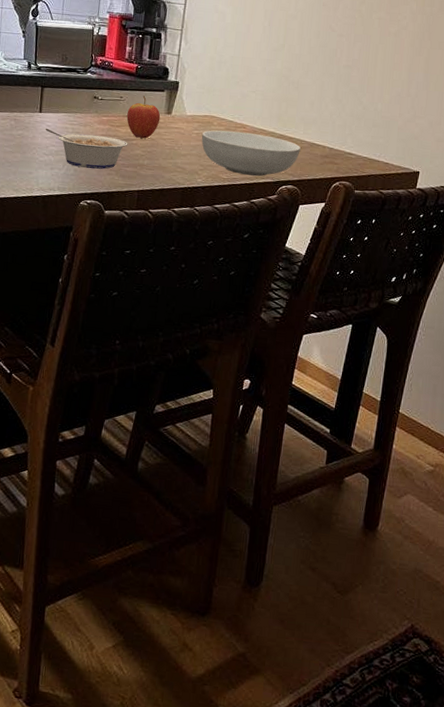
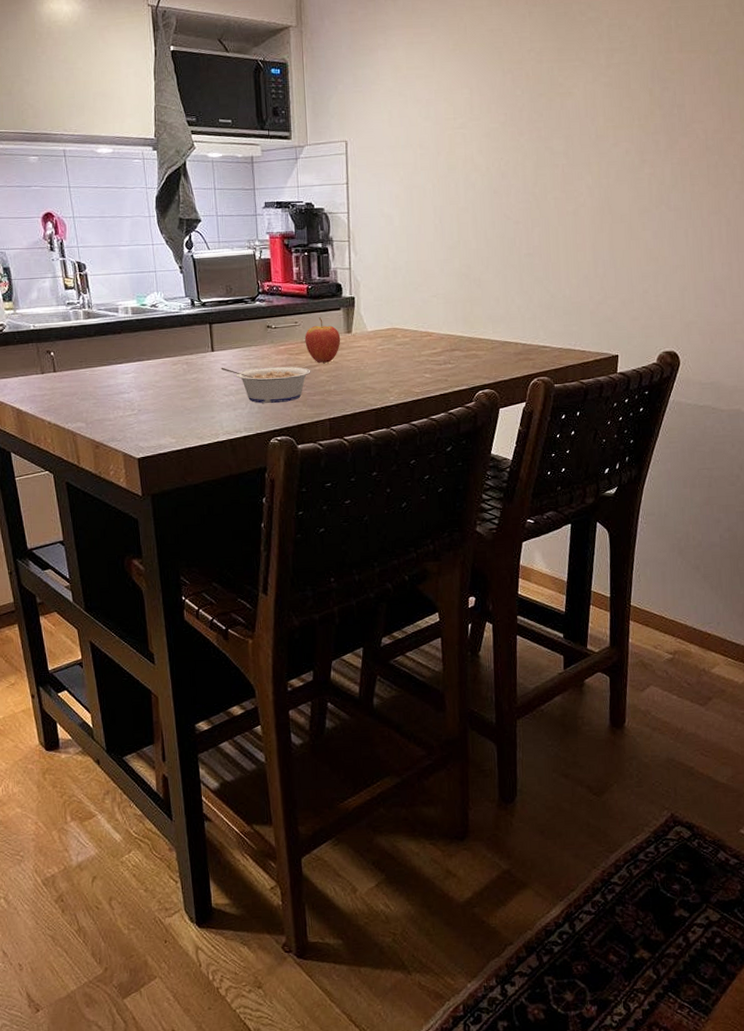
serving bowl: present [201,130,301,177] -> none [386,340,492,386]

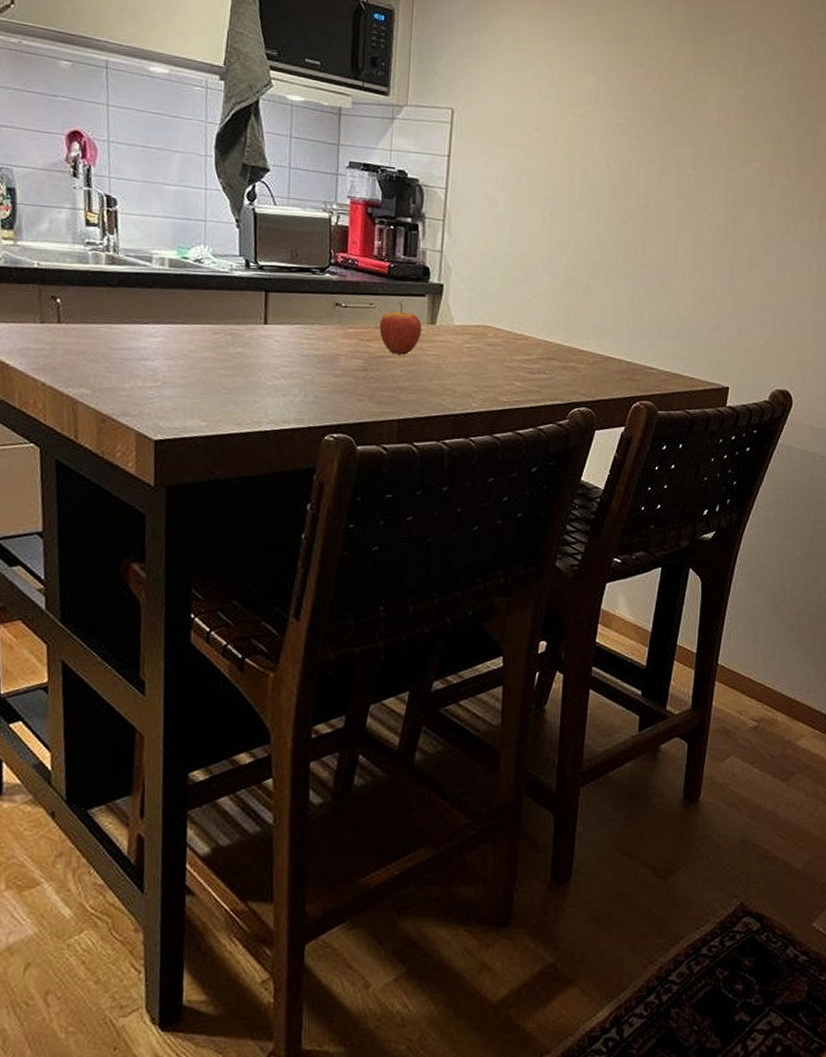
legume: present [221,366,311,404] -> none [273,344,383,395]

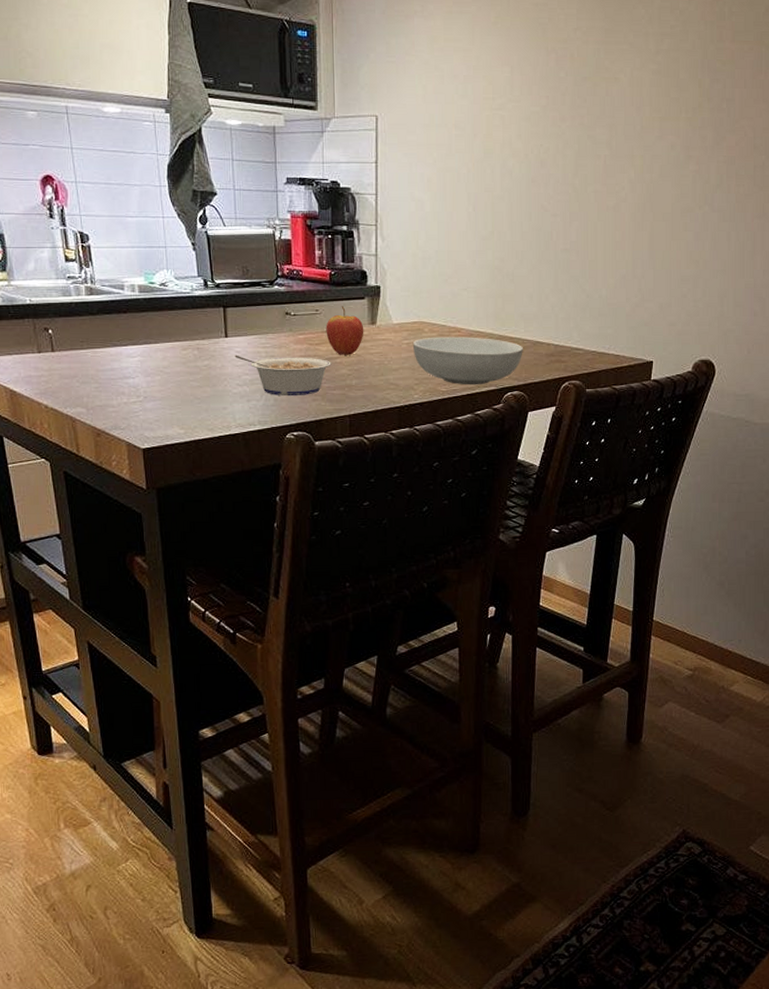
legume: none [273,344,383,395] -> present [234,355,331,397]
serving bowl: none [474,343,594,398] -> present [412,337,523,385]

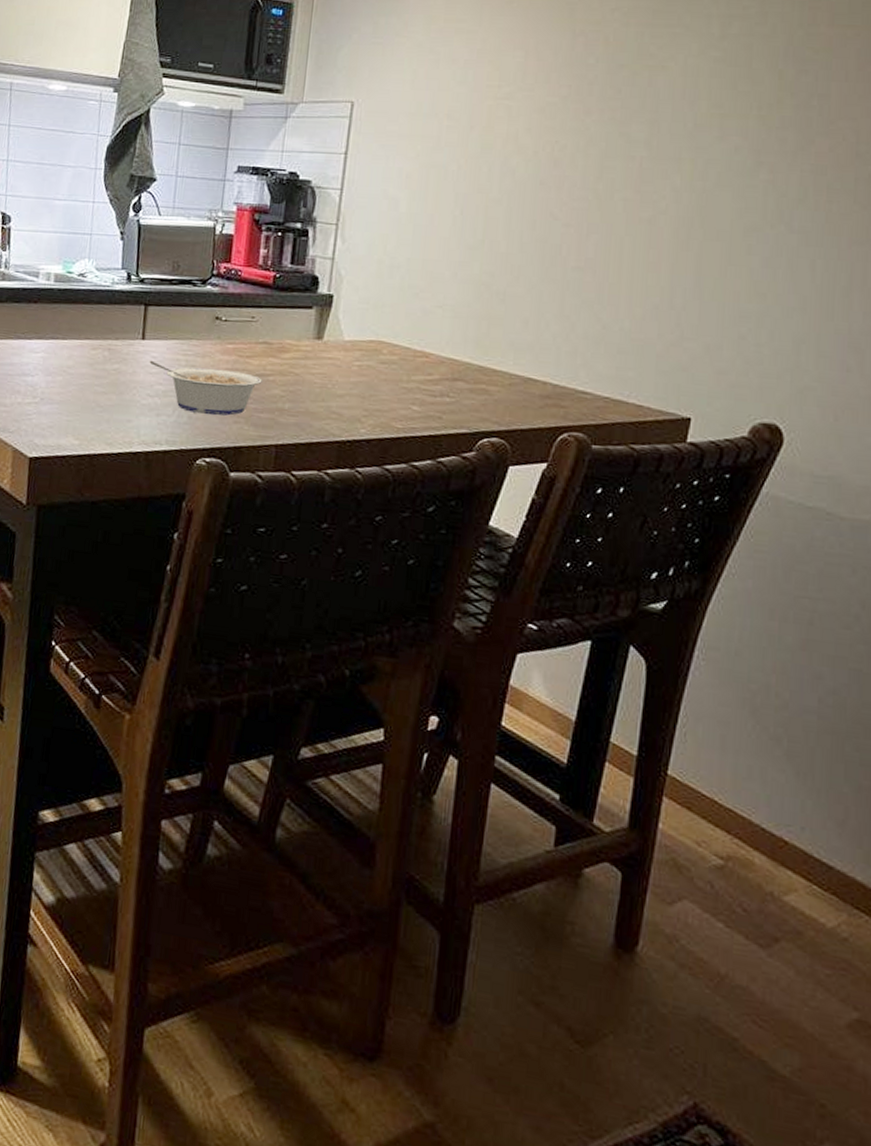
fruit: present [326,306,364,355] -> none [260,314,308,373]
serving bowl: present [412,337,523,385] -> none [365,360,510,425]

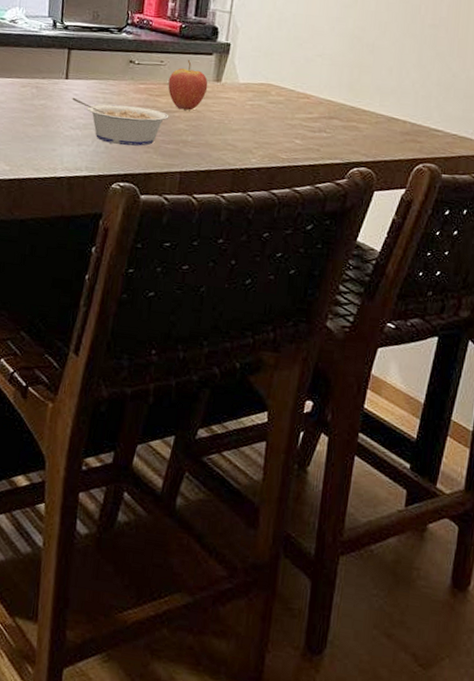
fruit: none [260,314,308,373] -> present [168,59,208,110]

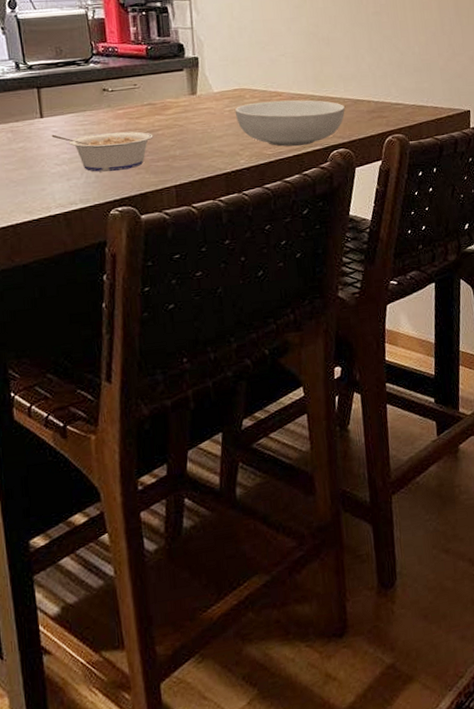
fruit: present [168,59,208,110] -> none [145,79,185,127]
serving bowl: none [256,101,376,157] -> present [234,99,345,147]

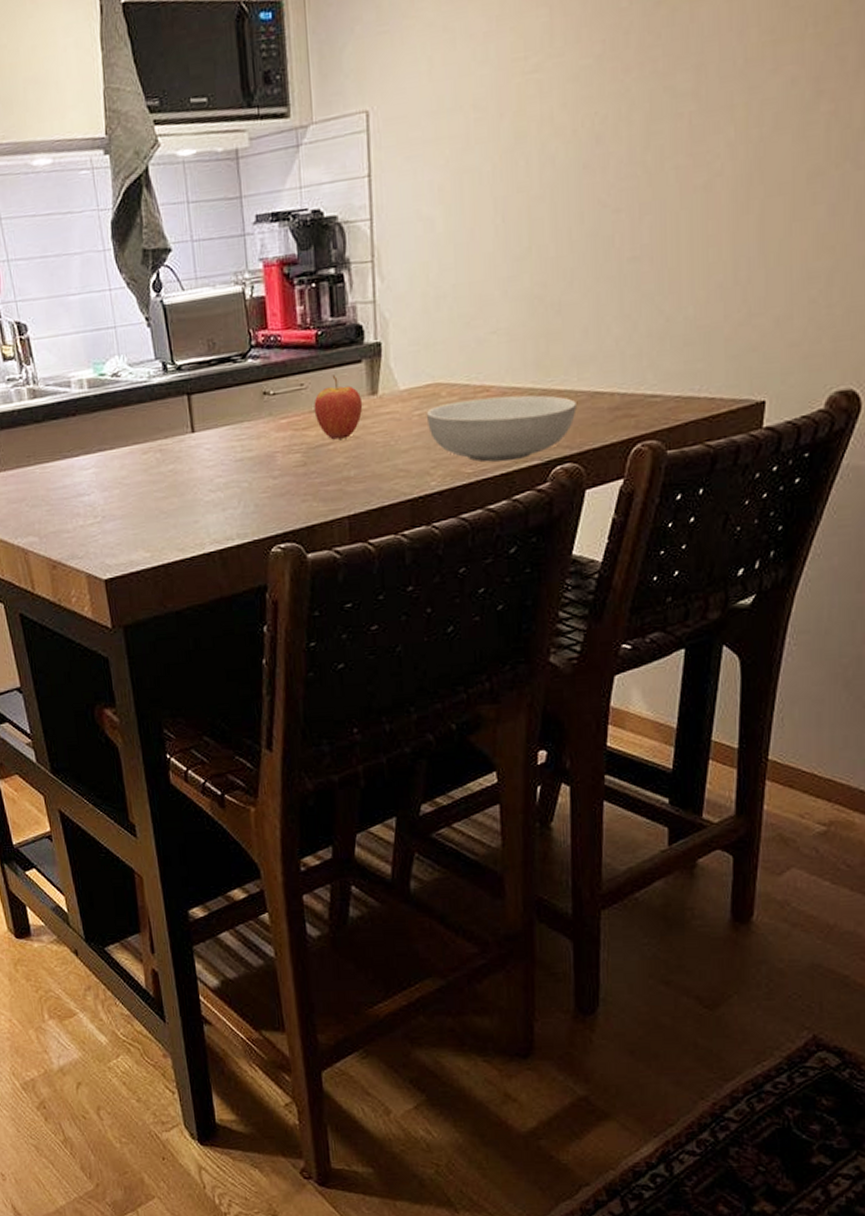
legume: present [51,131,153,172] -> none [204,446,323,500]
fruit: none [145,79,185,127] -> present [314,375,363,440]

